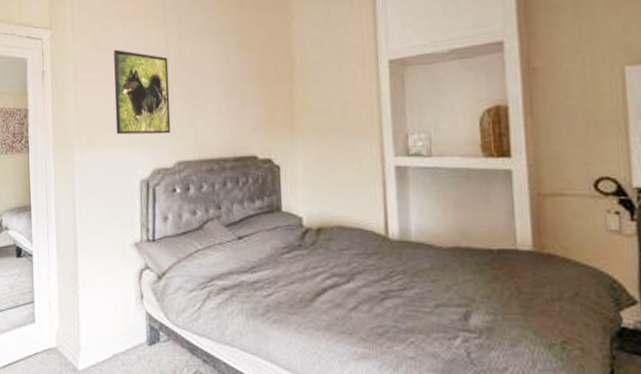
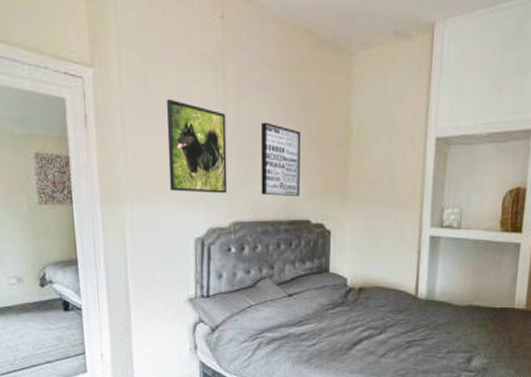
wall art: none [201,61,244,133] -> present [260,122,300,196]

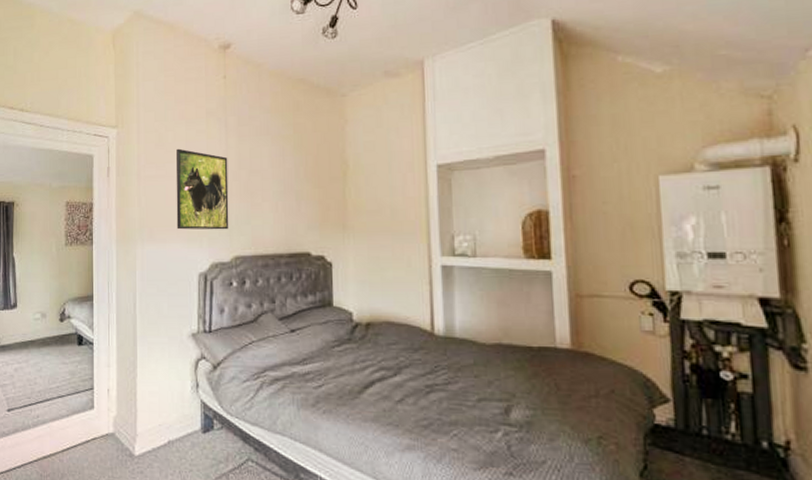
wall art: present [260,122,300,196] -> none [259,162,299,230]

